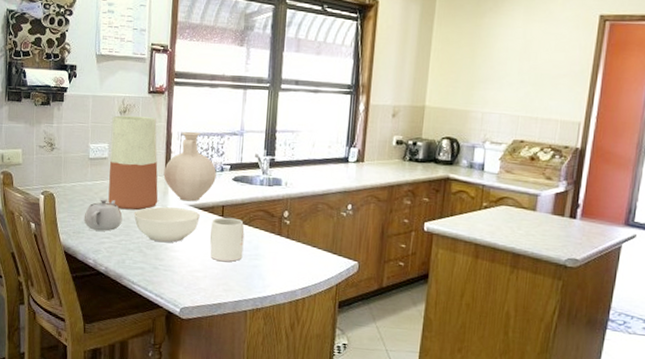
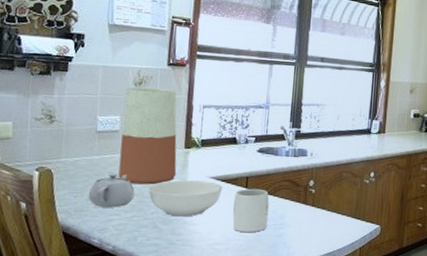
ceramic jug: present [163,131,216,202] -> none [183,104,241,174]

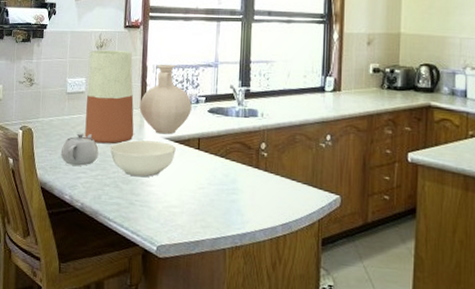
ceramic jug: none [183,104,241,174] -> present [139,64,192,135]
mug: present [233,188,270,233] -> none [186,150,221,197]

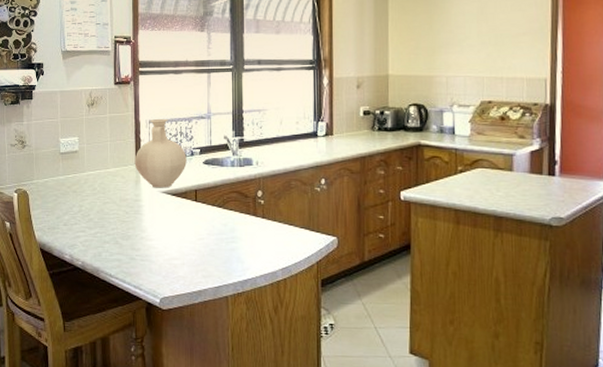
teapot: present [60,133,99,166] -> none [58,193,96,225]
vase: present [85,50,134,144] -> none [80,108,131,200]
bowl: present [109,140,176,177] -> none [107,196,173,232]

